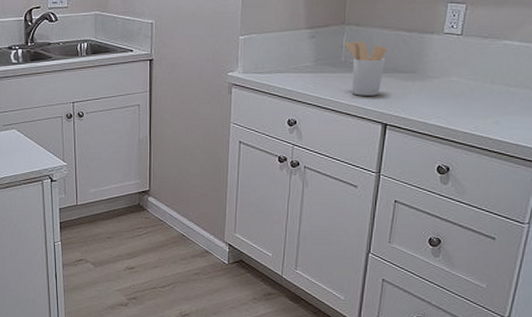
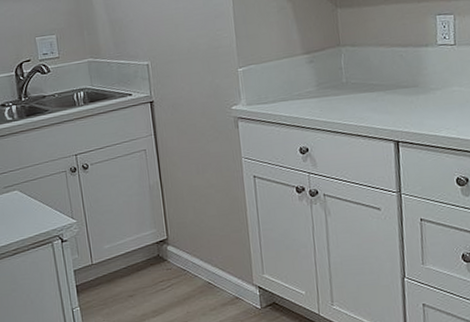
utensil holder: present [345,41,388,96] -> none [343,61,387,116]

